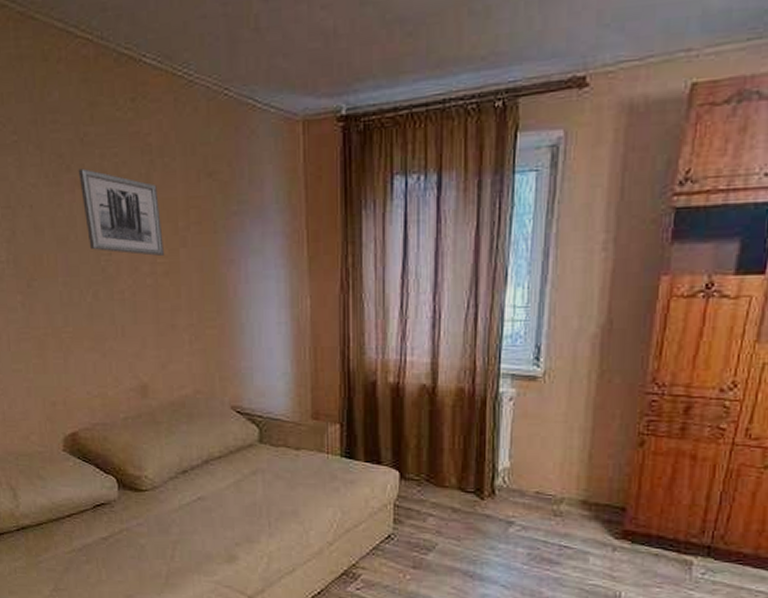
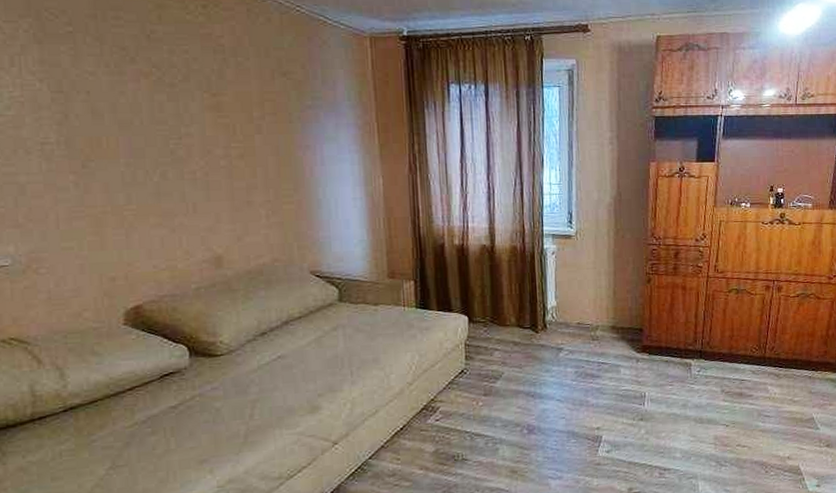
wall art: present [78,168,164,256] -> none [144,61,238,141]

